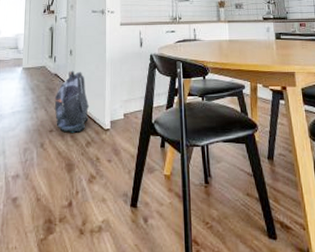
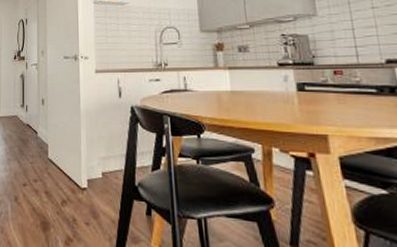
backpack: present [54,70,90,133] -> none [27,121,64,189]

